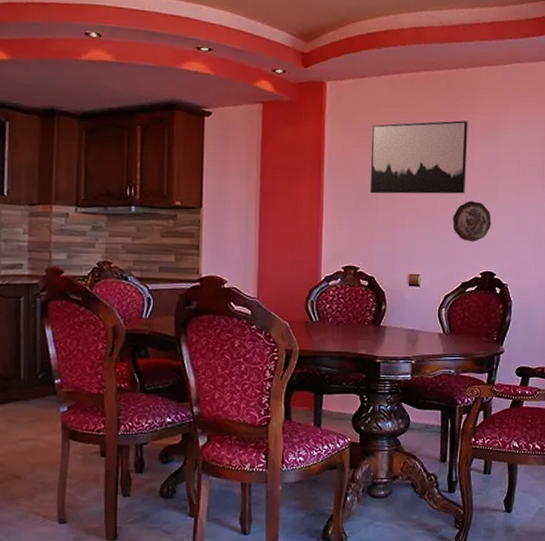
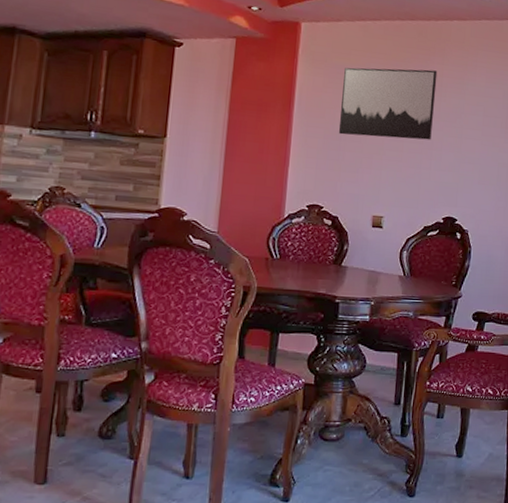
decorative plate: present [453,201,492,242] -> none [418,147,456,187]

